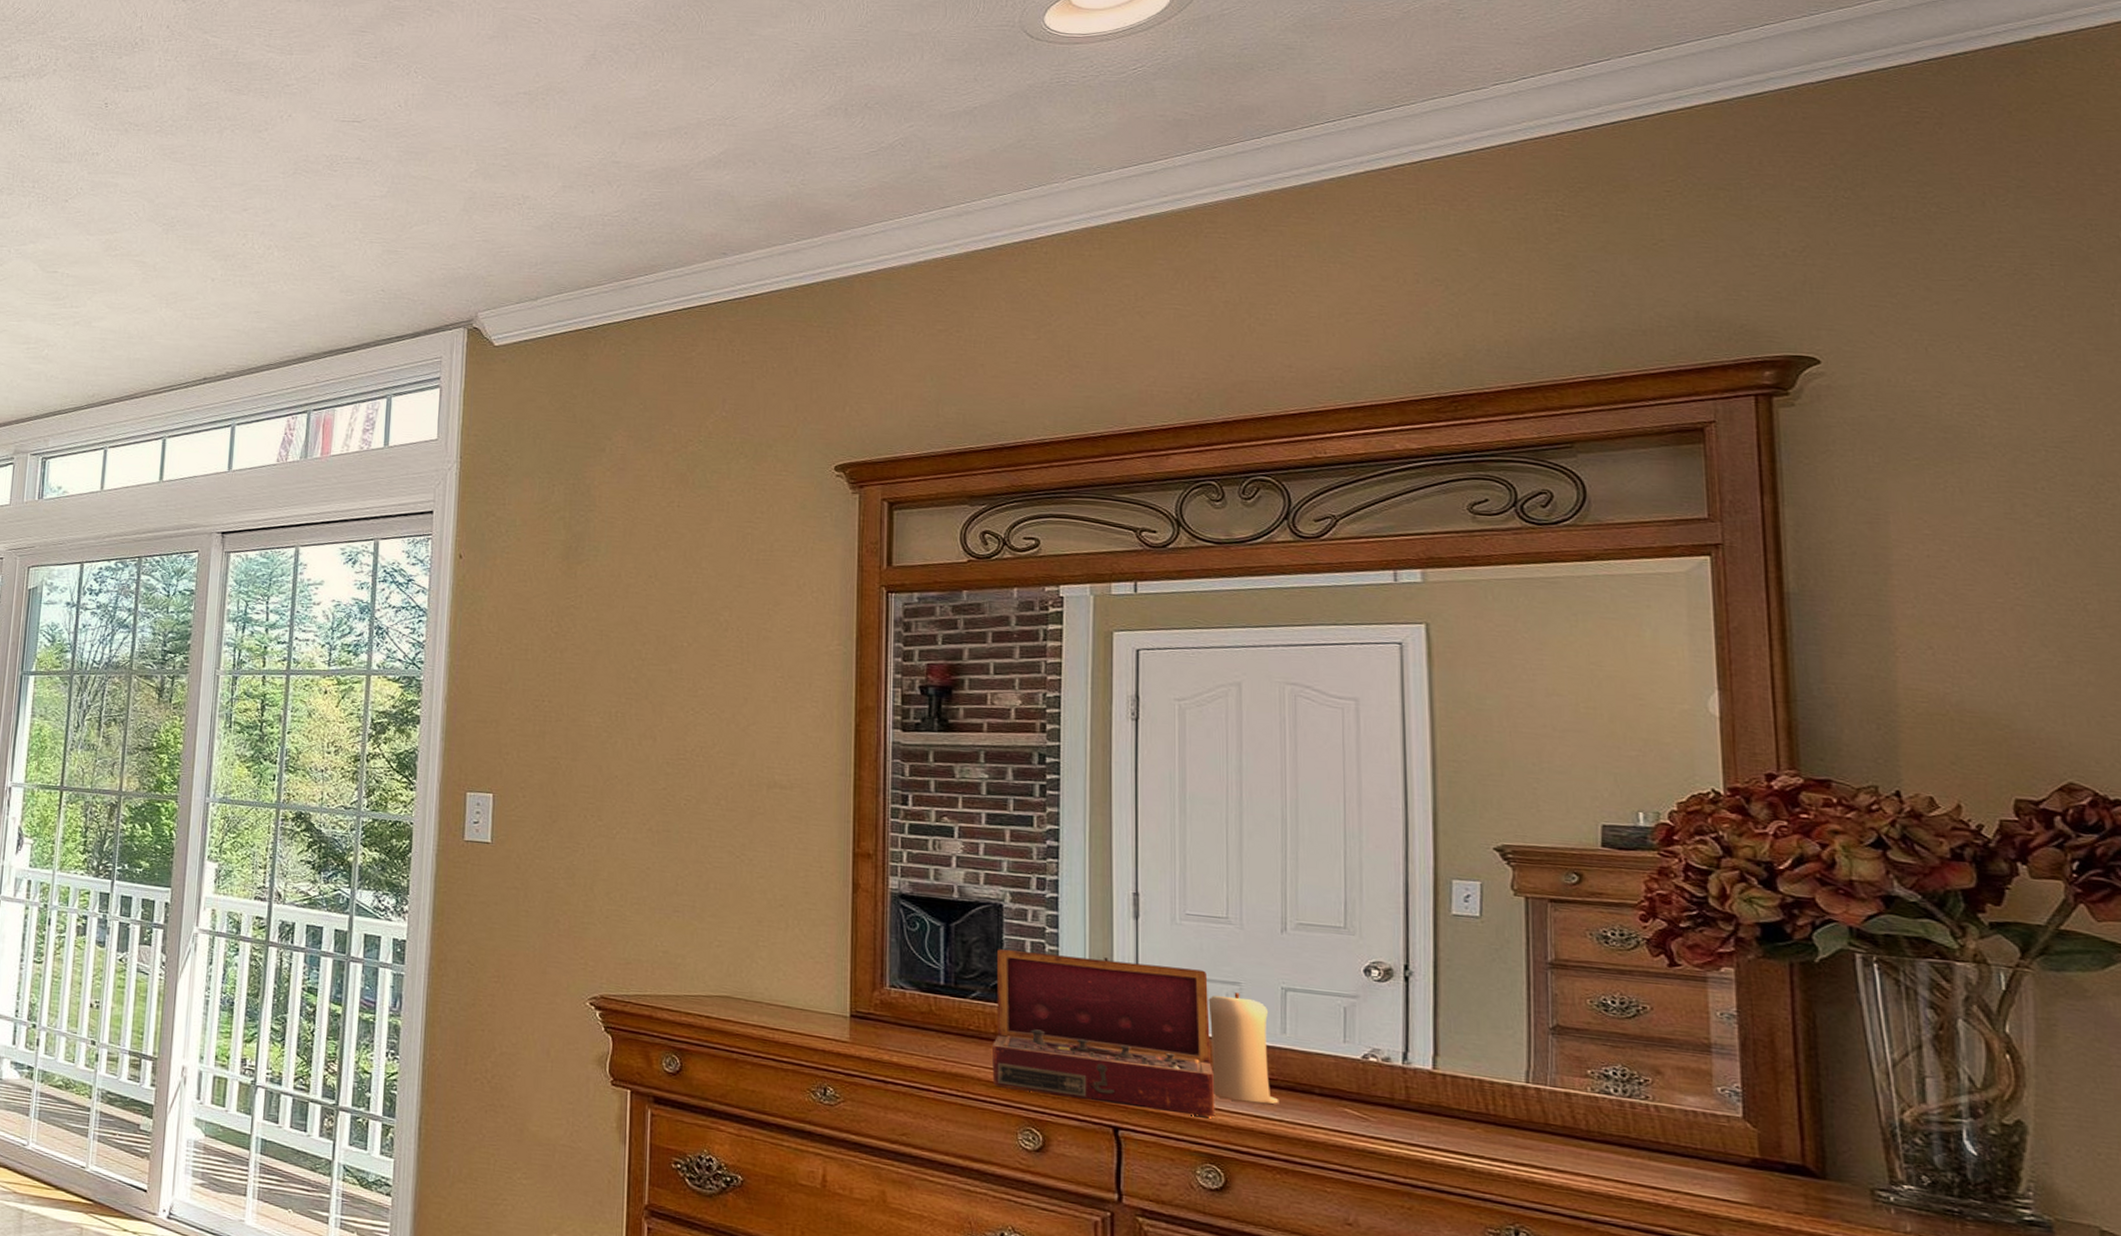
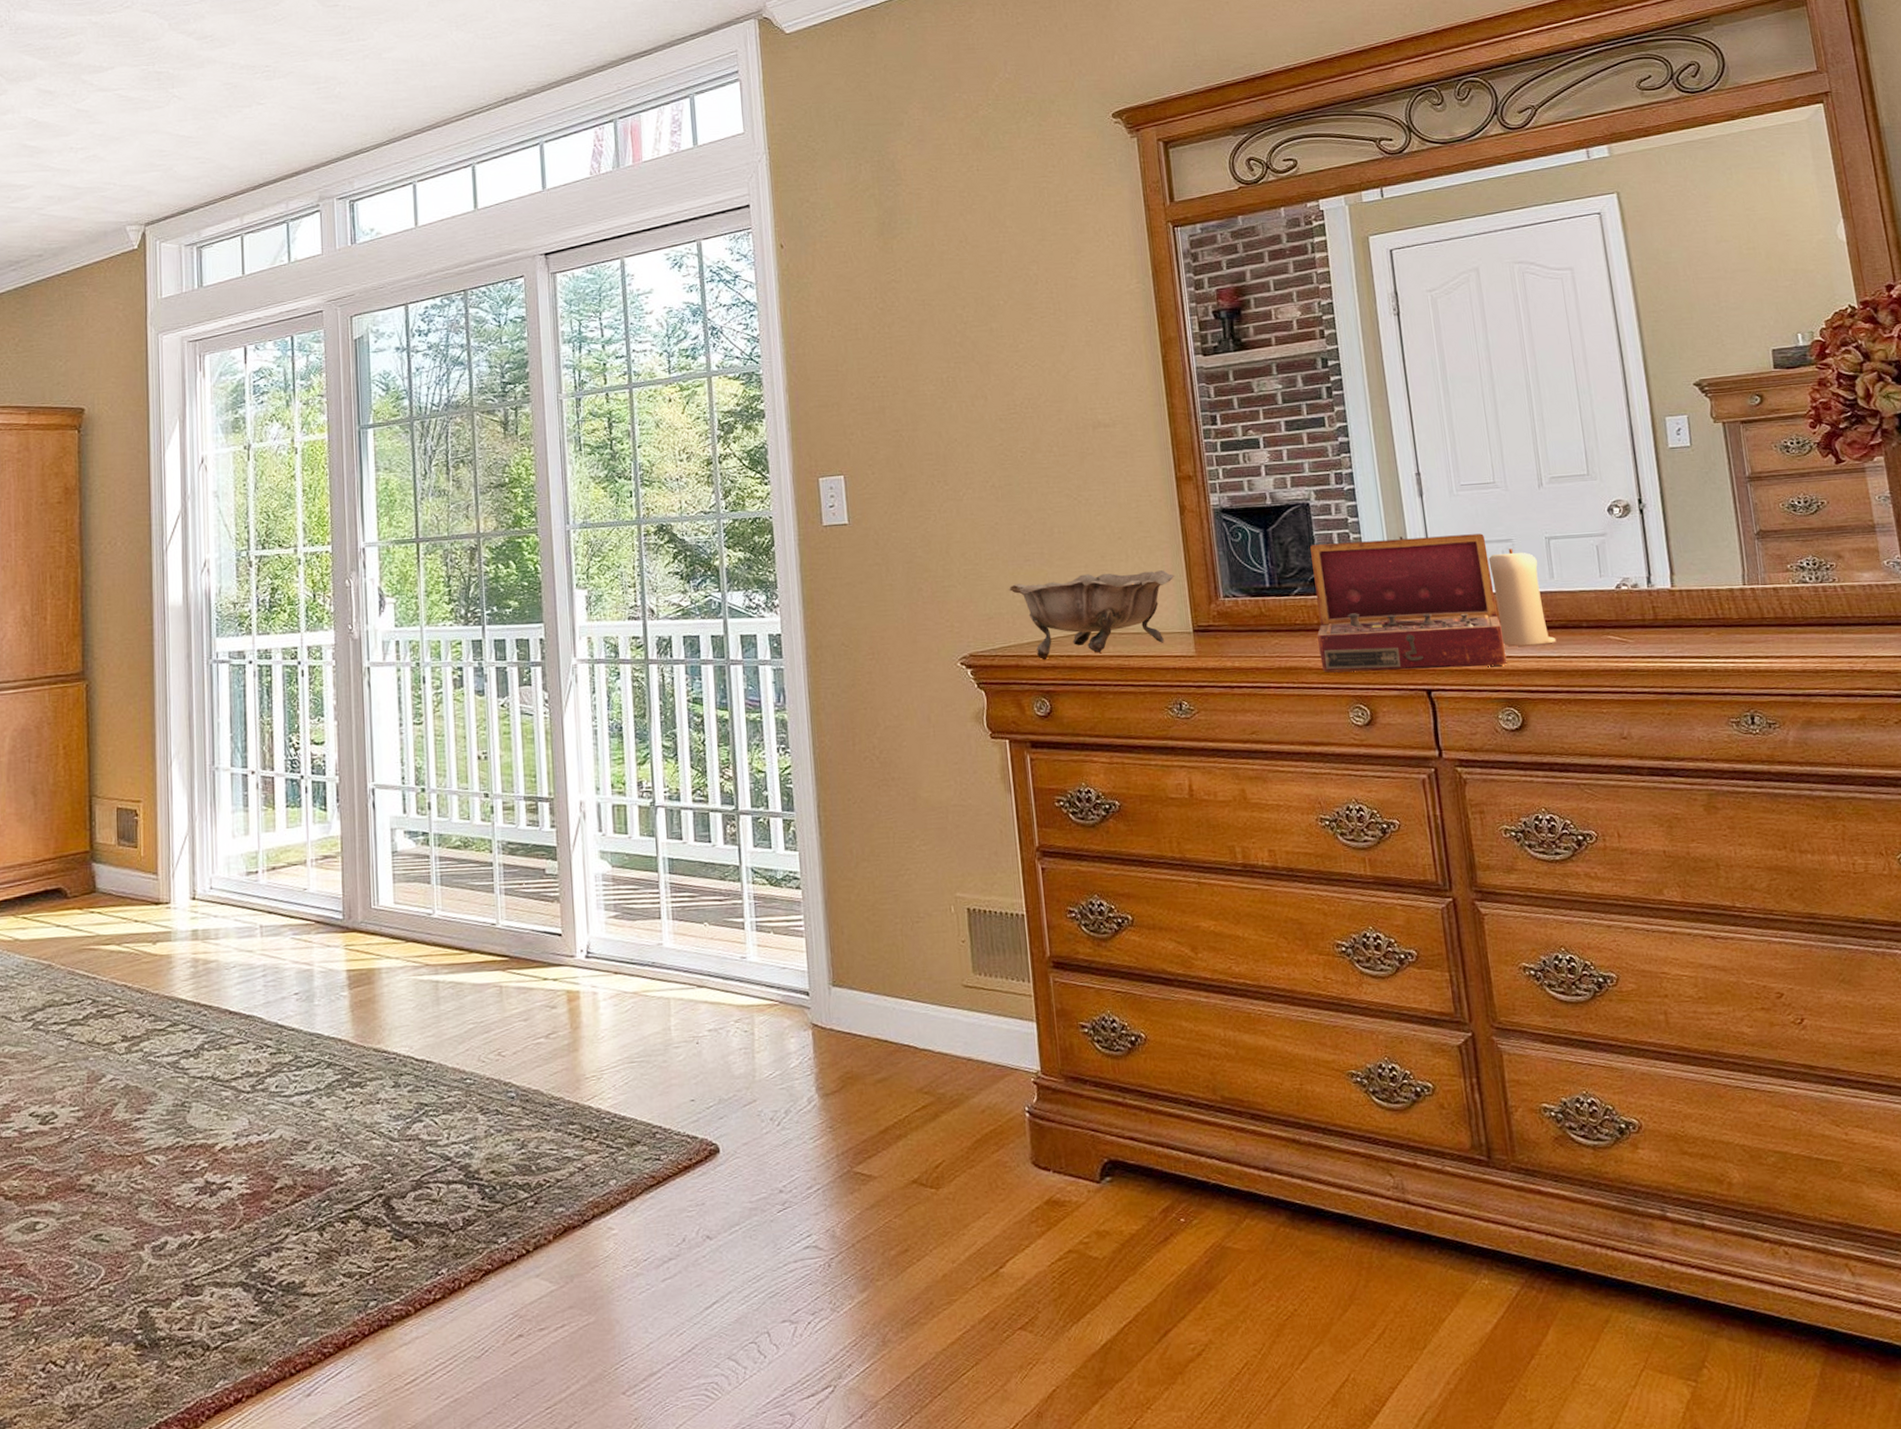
decorative bowl: none [651,933,837,1022] -> present [1008,570,1175,661]

